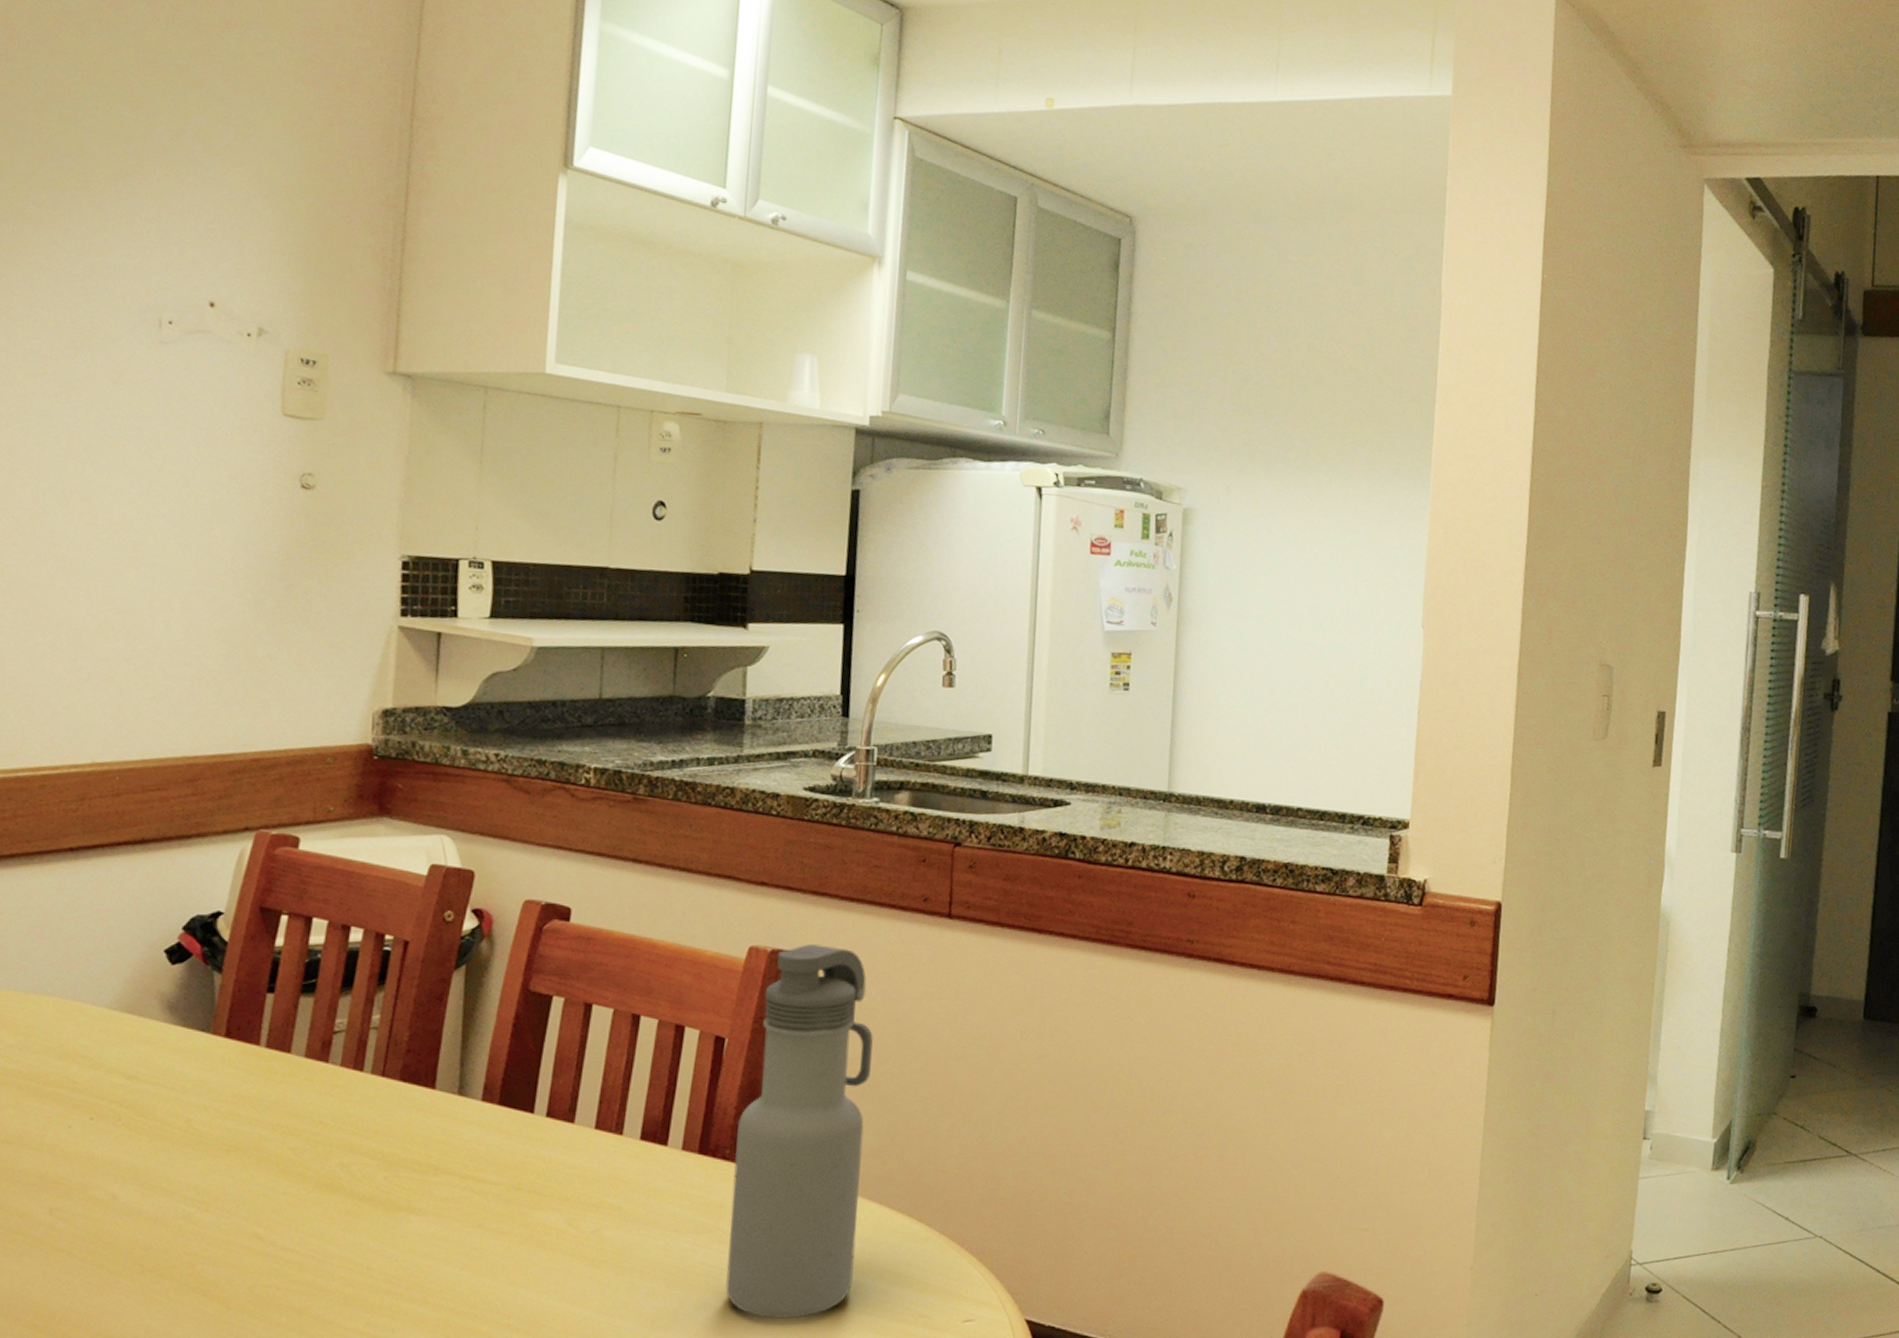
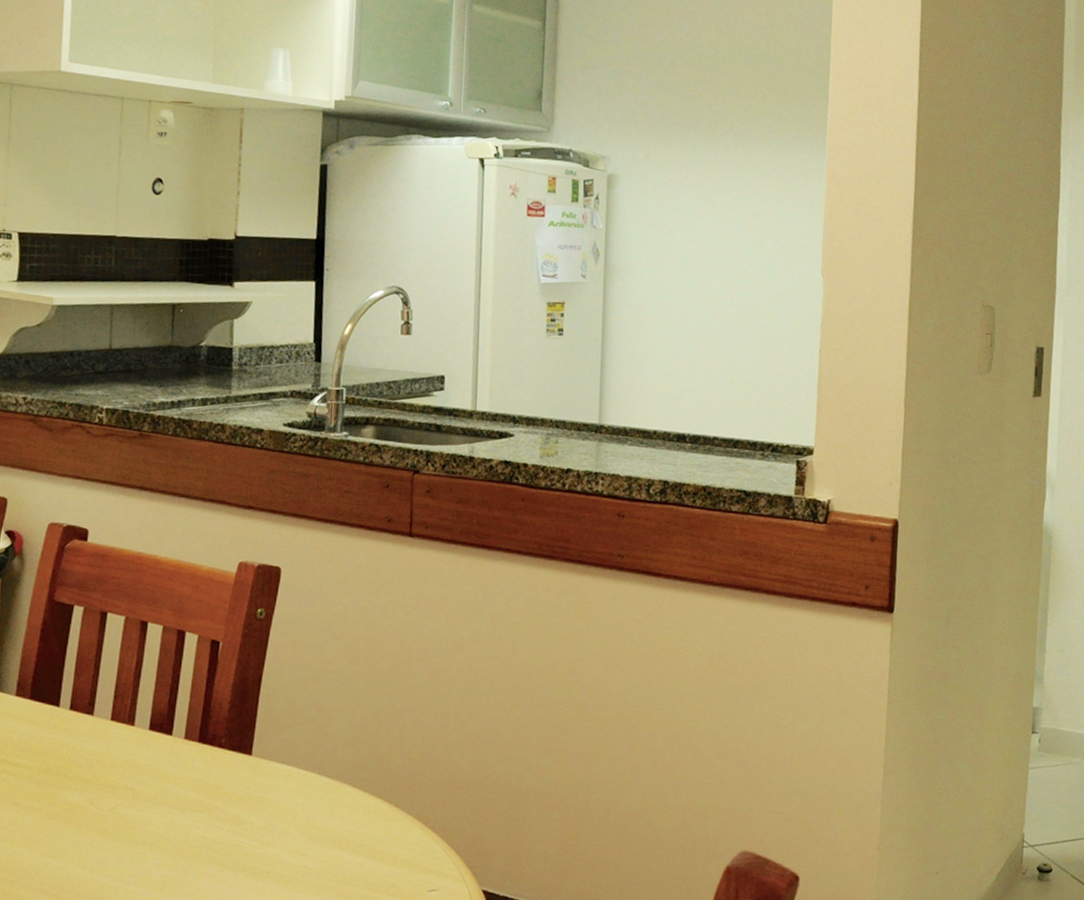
water bottle: present [725,944,873,1320] -> none [223,560,346,888]

